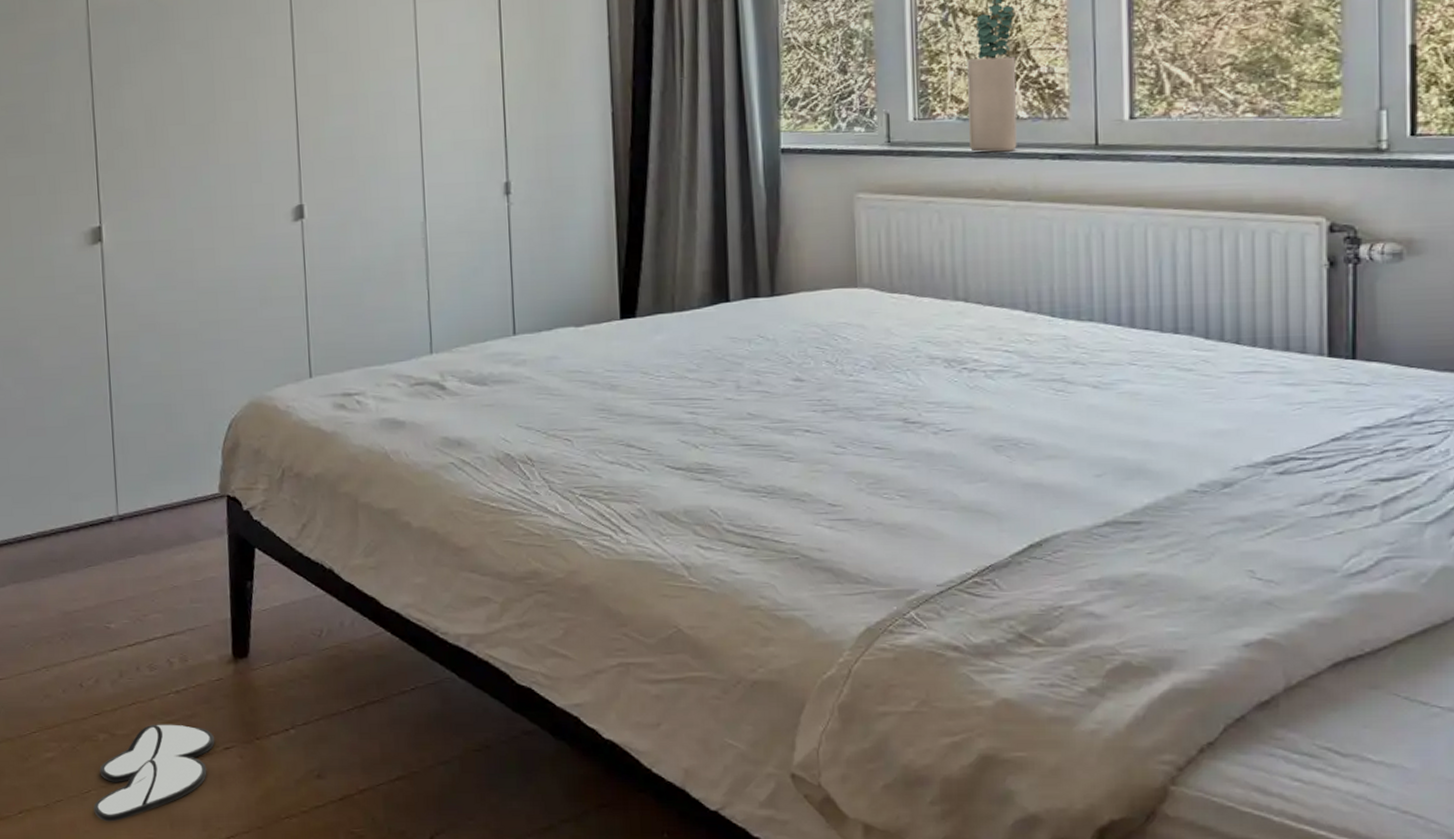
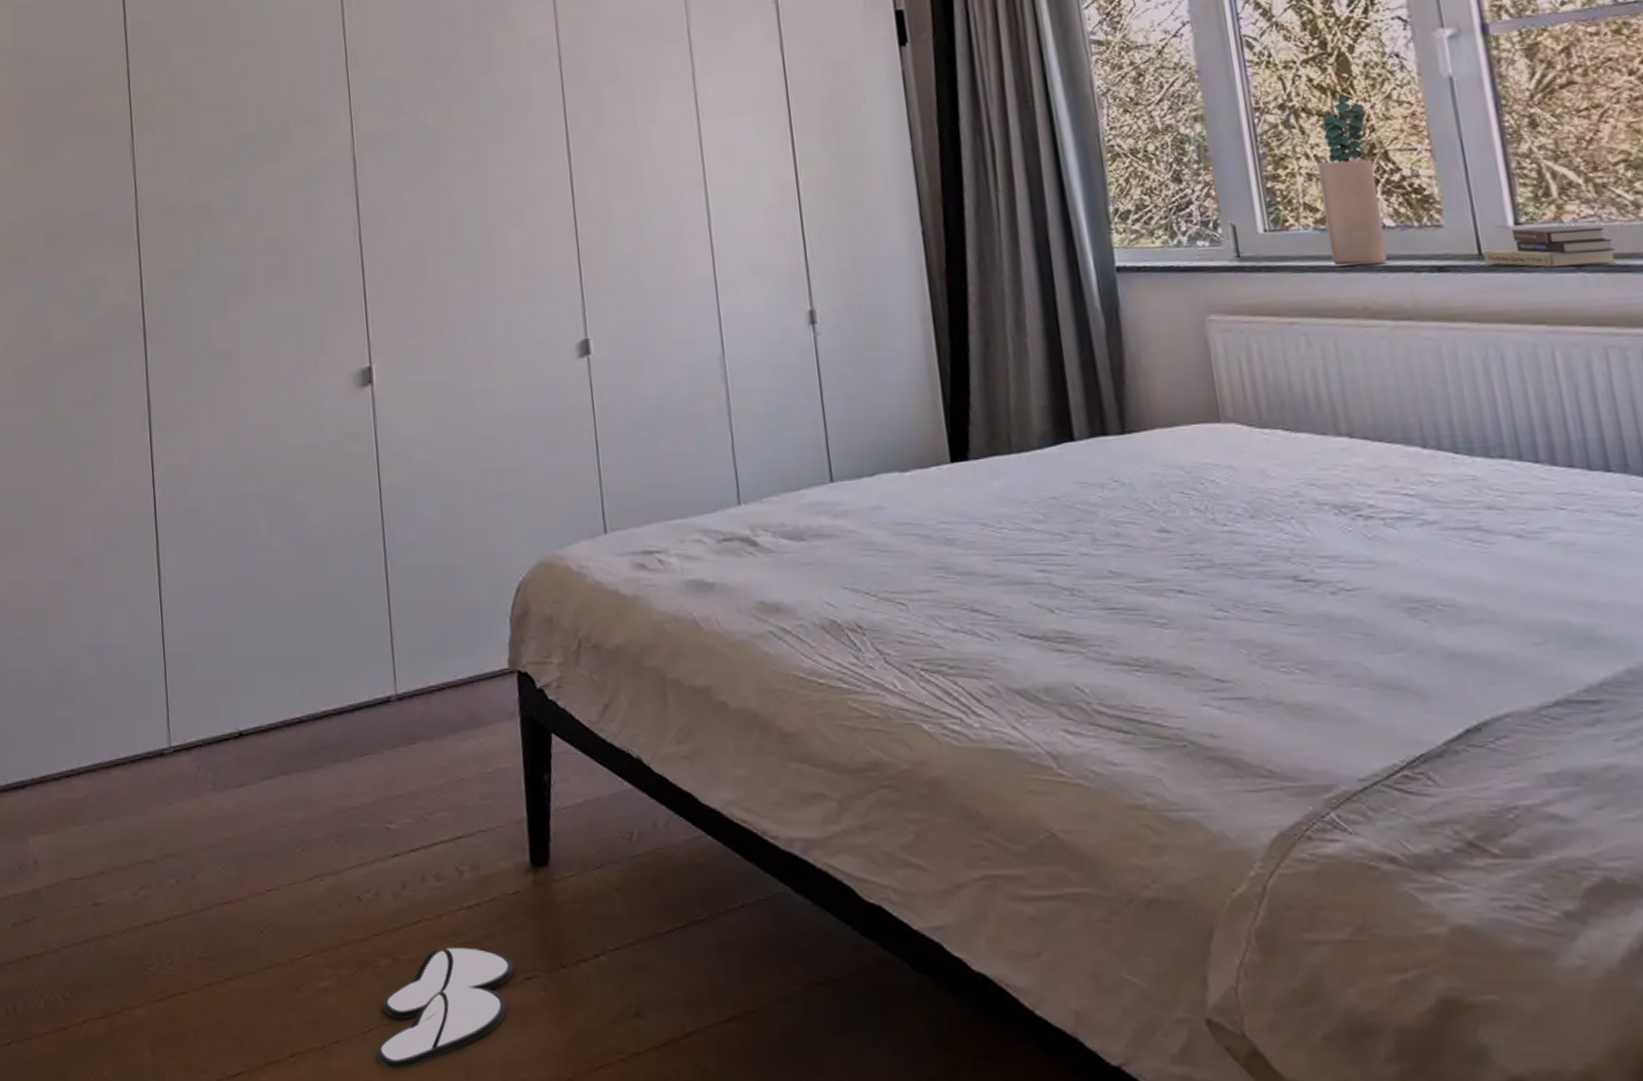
books: none [1100,121,1212,157] -> present [1484,226,1618,267]

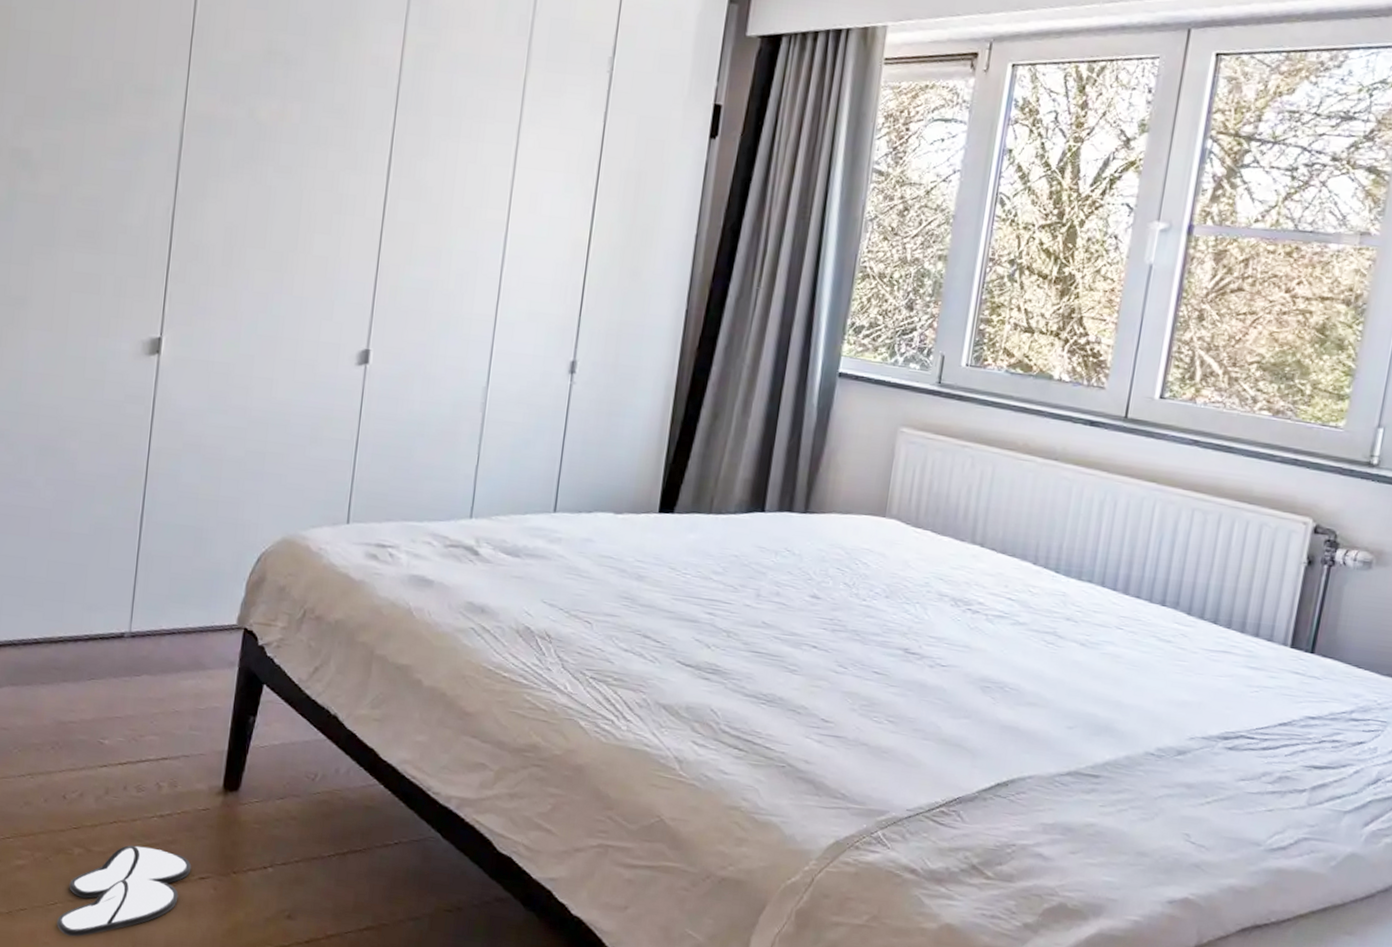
vase: present [1317,88,1387,266] -> none [1012,256,1076,411]
books: present [1484,226,1618,267] -> none [1128,401,1227,443]

